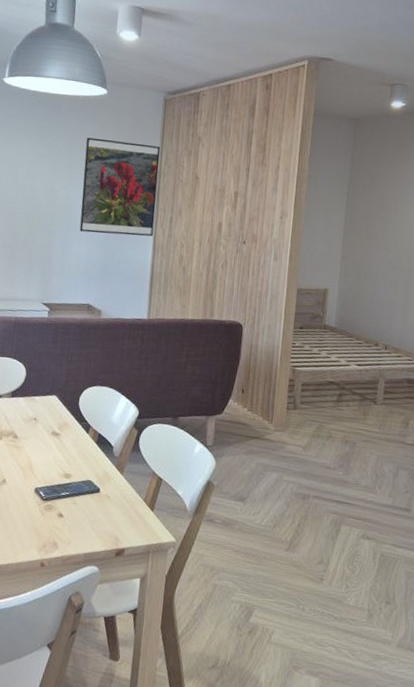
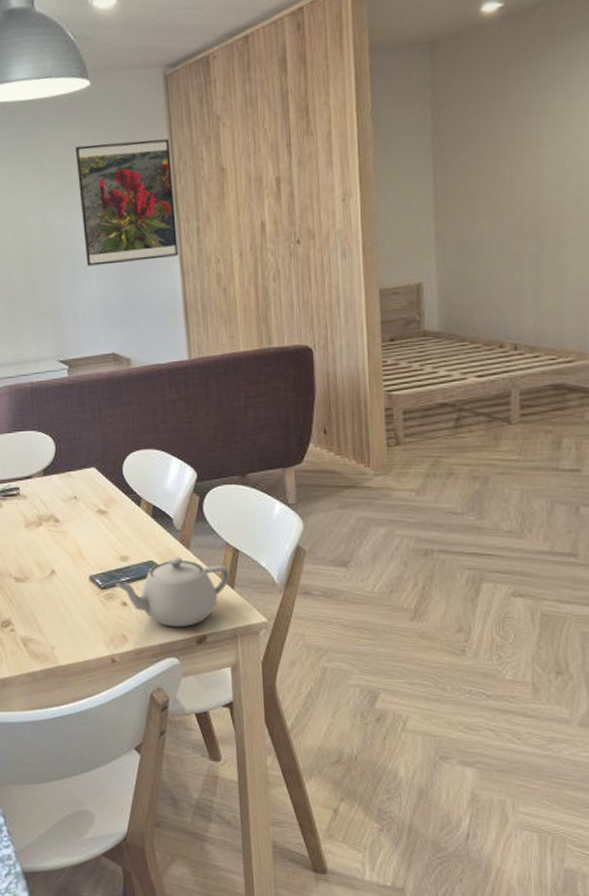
teapot: none [55,479,153,540] -> present [114,557,231,628]

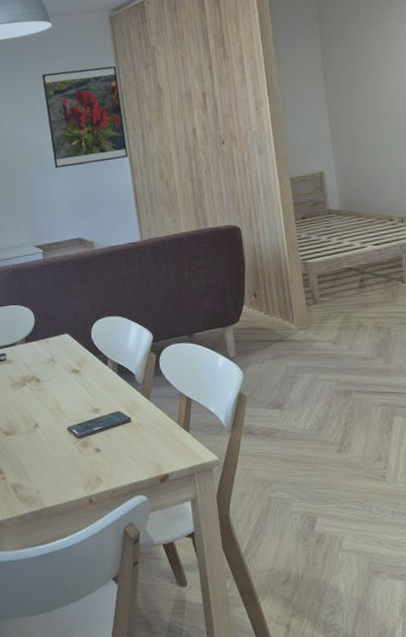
teapot: present [114,557,231,628] -> none [89,407,186,469]

